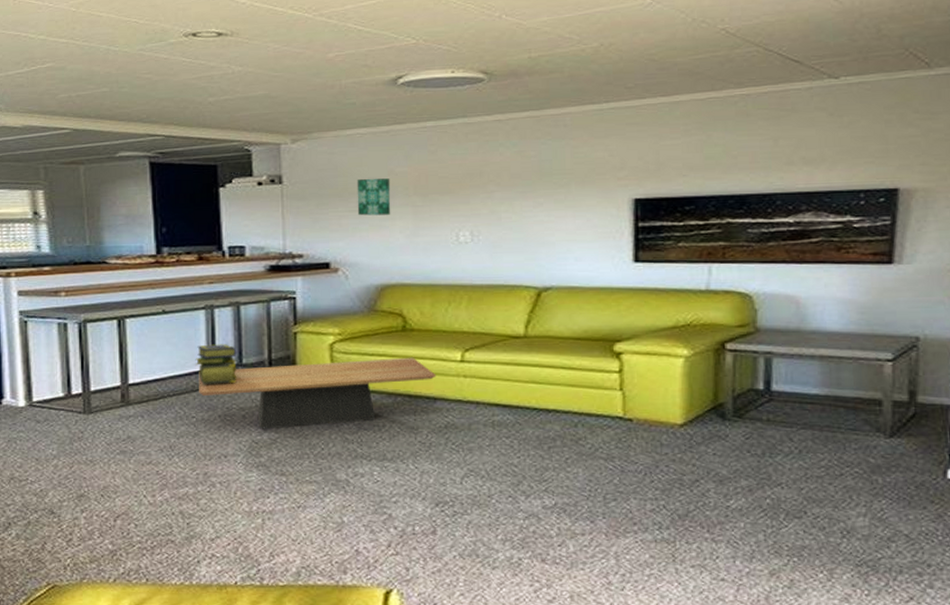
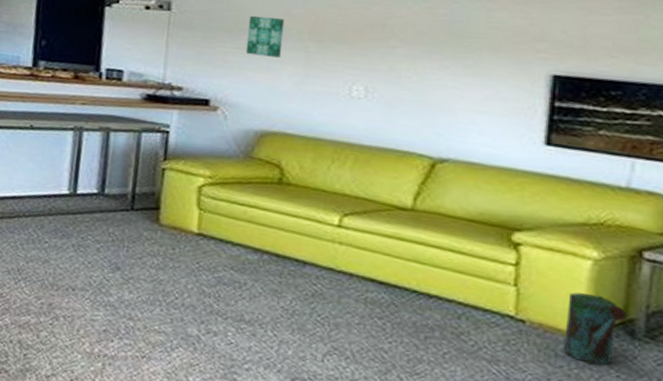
stack of books: present [195,344,237,384] -> none [55,167,101,213]
coffee table: present [199,357,436,429] -> none [55,195,309,276]
watering can: none [666,388,718,448] -> present [563,292,628,366]

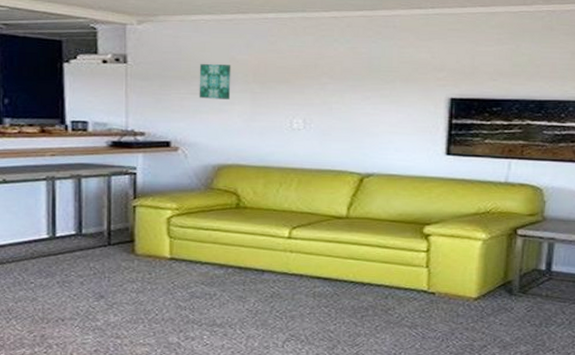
watering can: present [563,292,628,366] -> none [463,266,507,318]

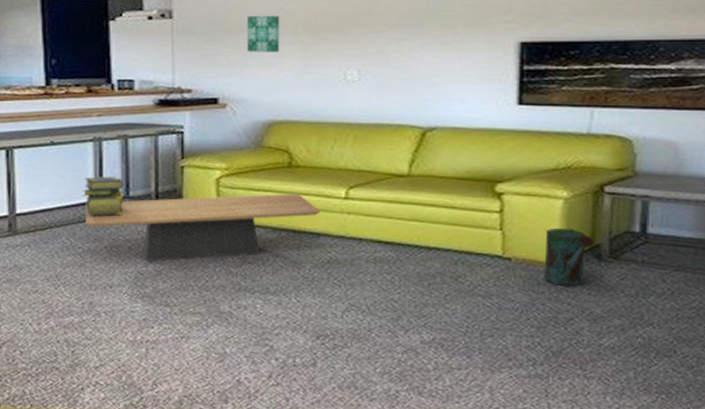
stack of books: none [35,214,77,252] -> present [82,176,124,216]
coffee table: none [38,232,265,296] -> present [86,193,321,261]
watering can: none [463,266,507,318] -> present [544,228,594,287]

